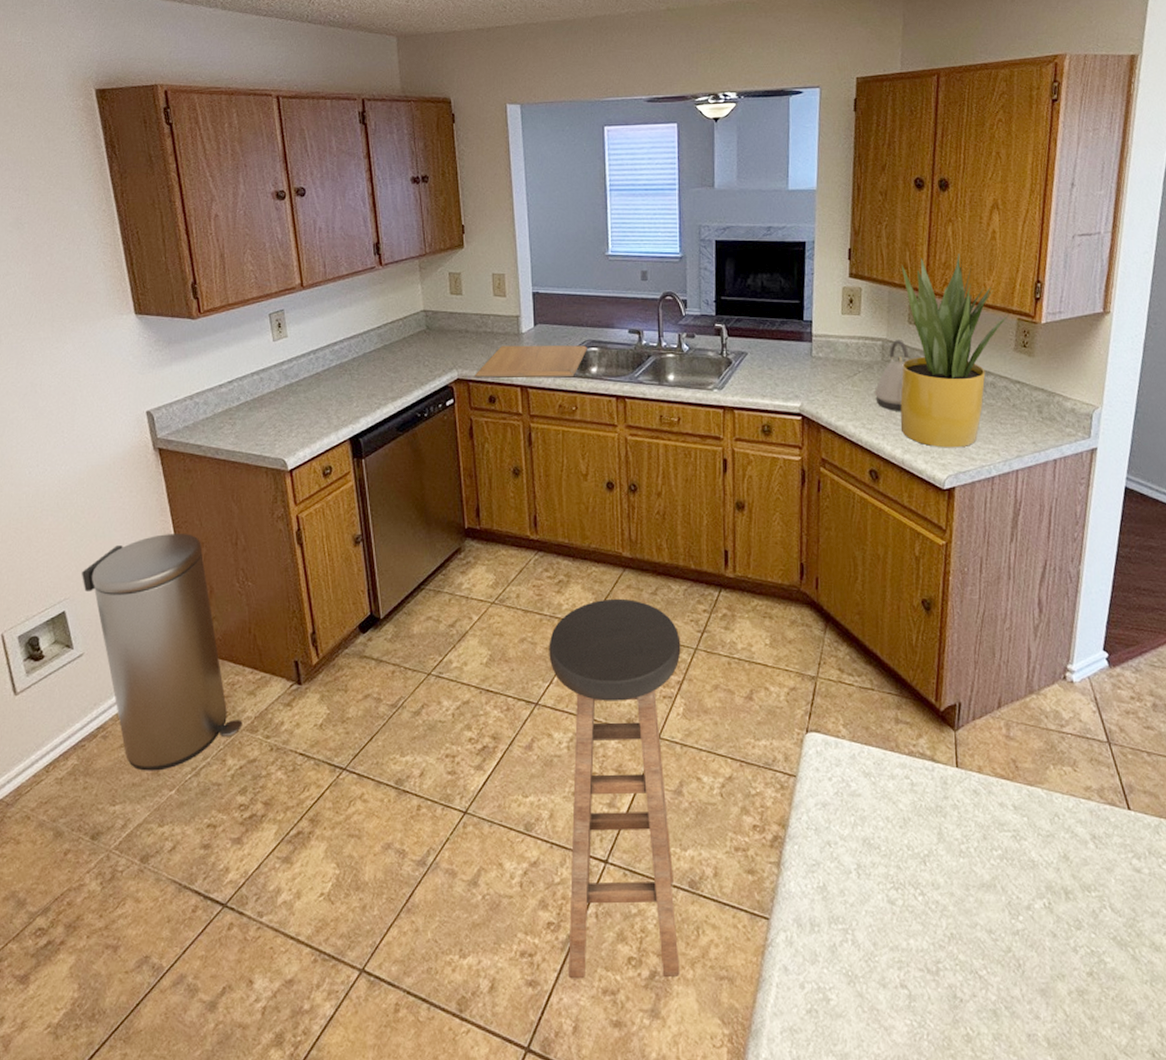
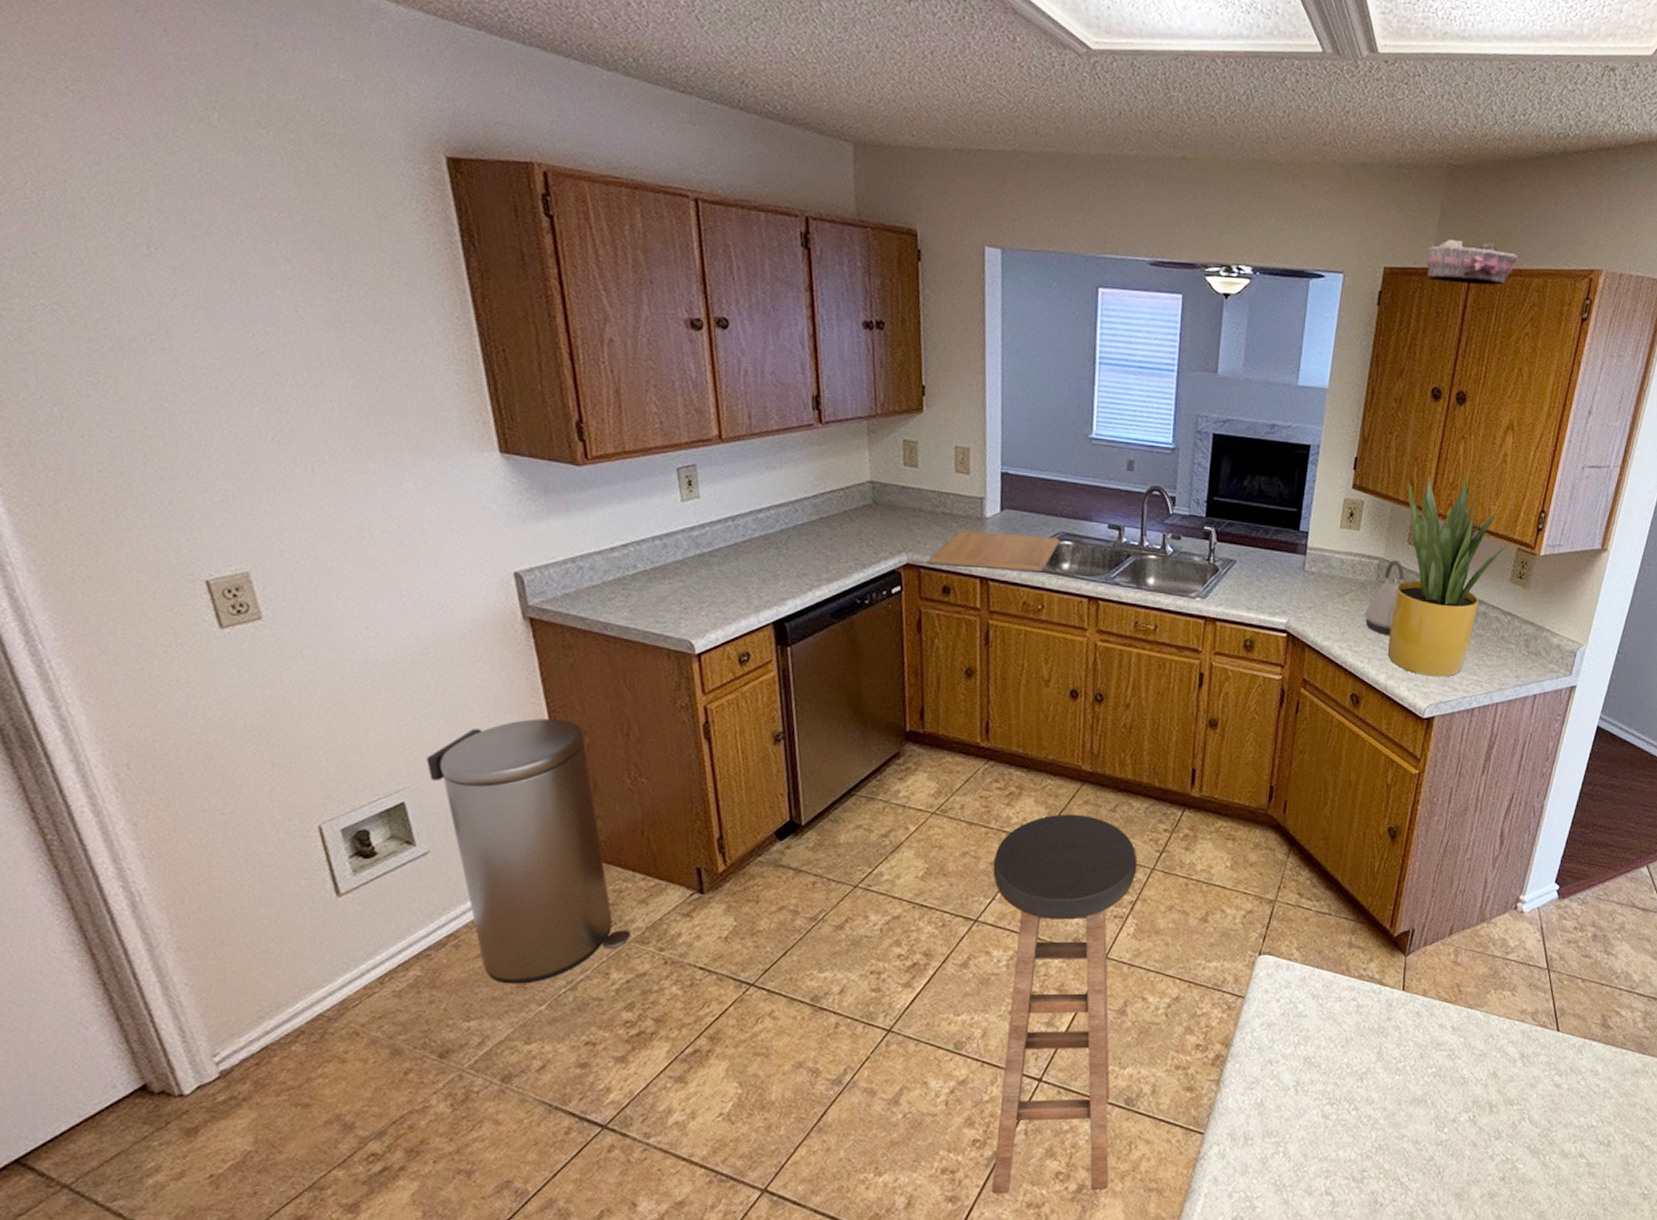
decorative basket: none [894,43,983,83] -> present [1426,239,1519,286]

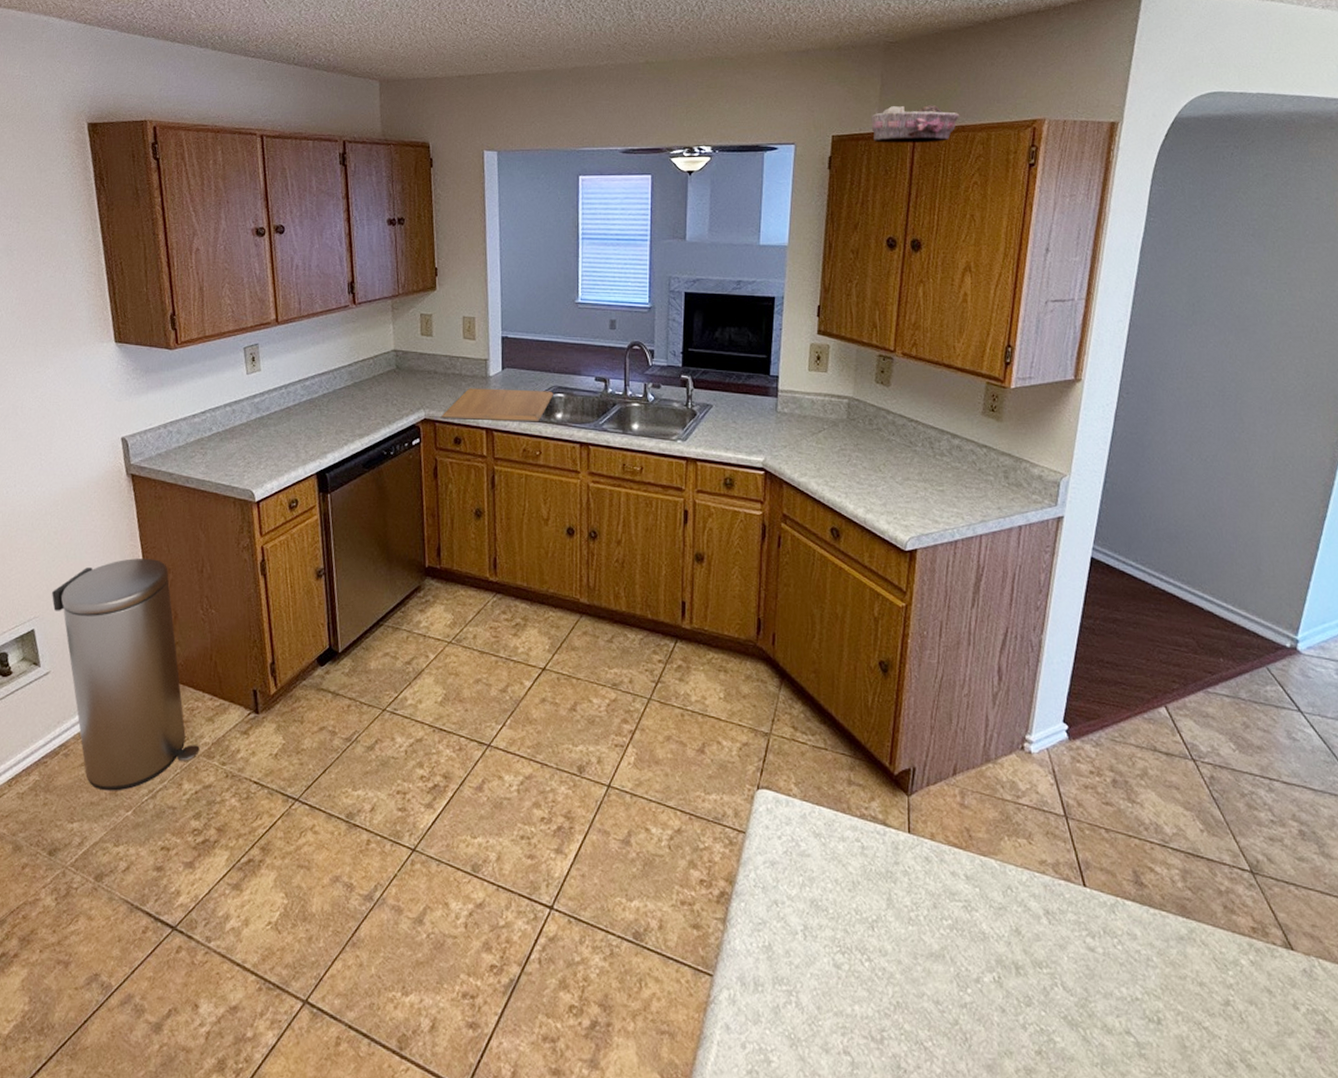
bar stool: present [992,814,1137,1193] -> none [503,644,635,1028]
kettle: present [1364,560,1405,635] -> none [838,399,875,470]
planter: present [1387,474,1509,677] -> none [864,315,978,510]

